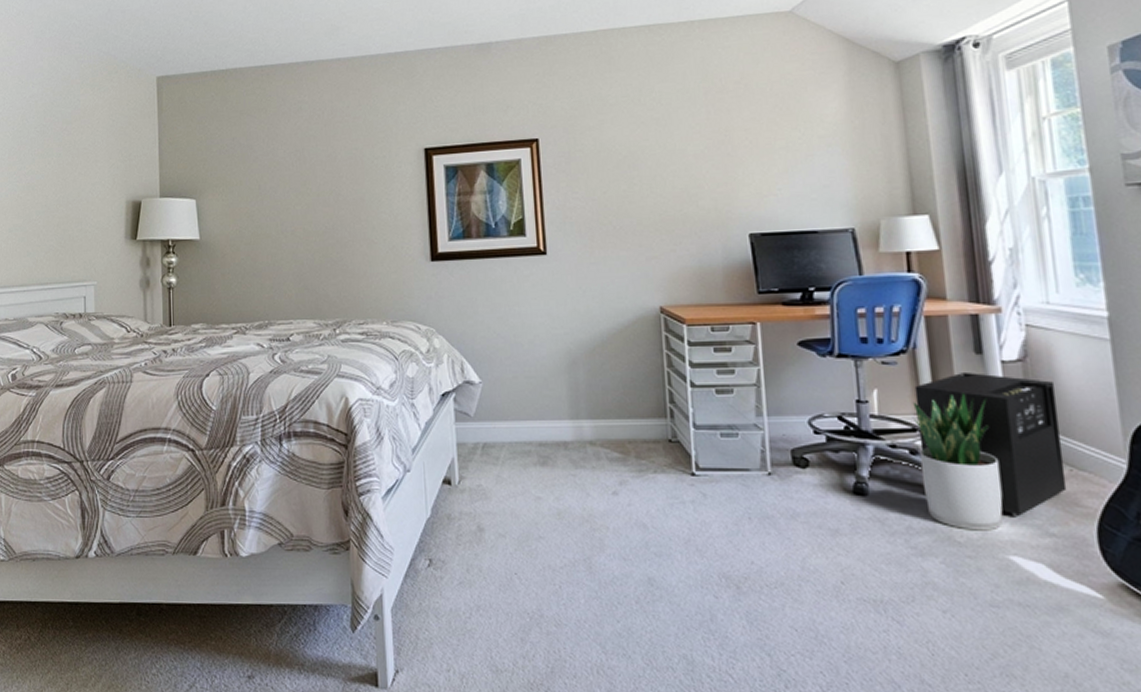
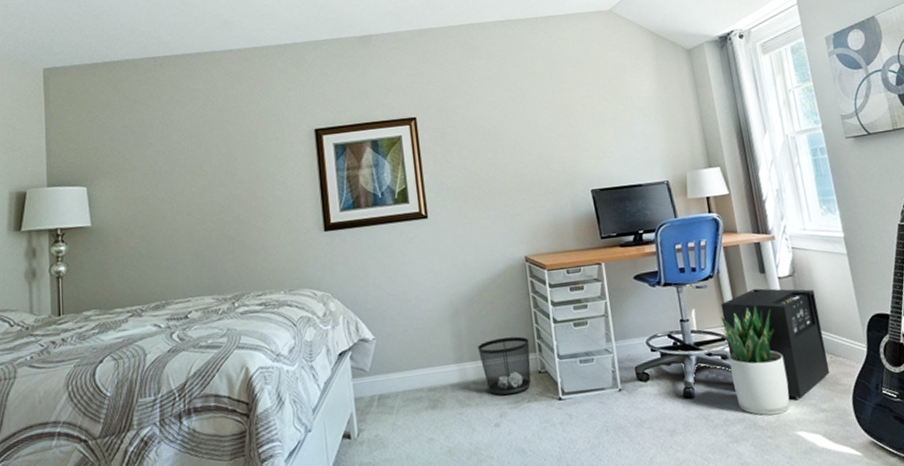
waste bin: none [598,397,660,462] -> present [478,336,531,396]

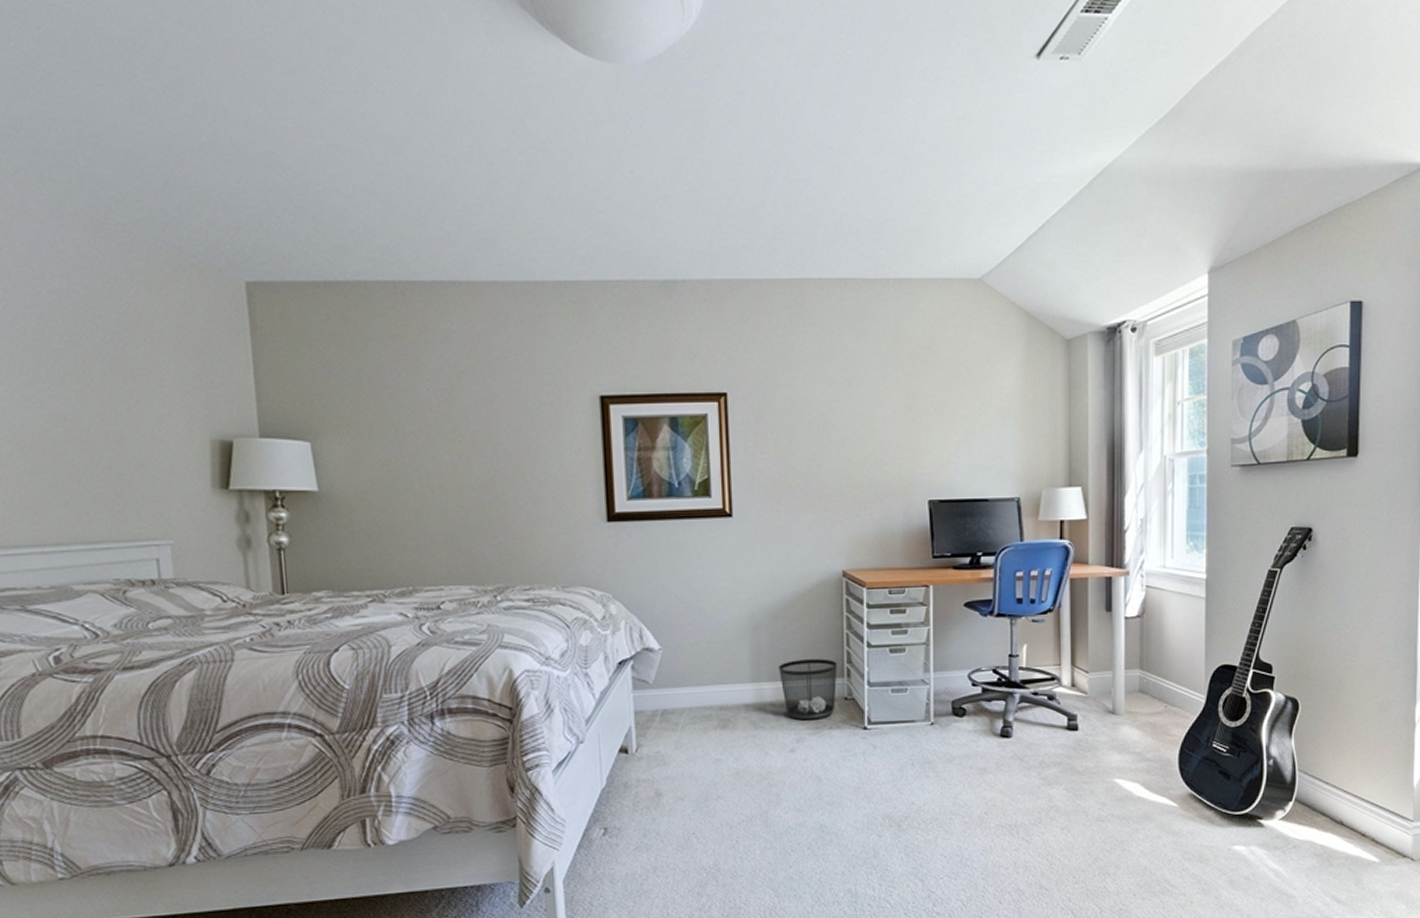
amplifier: present [720,288,830,400] -> none [1056,627,1162,748]
planter: present [720,305,790,416] -> none [1052,645,1115,761]

